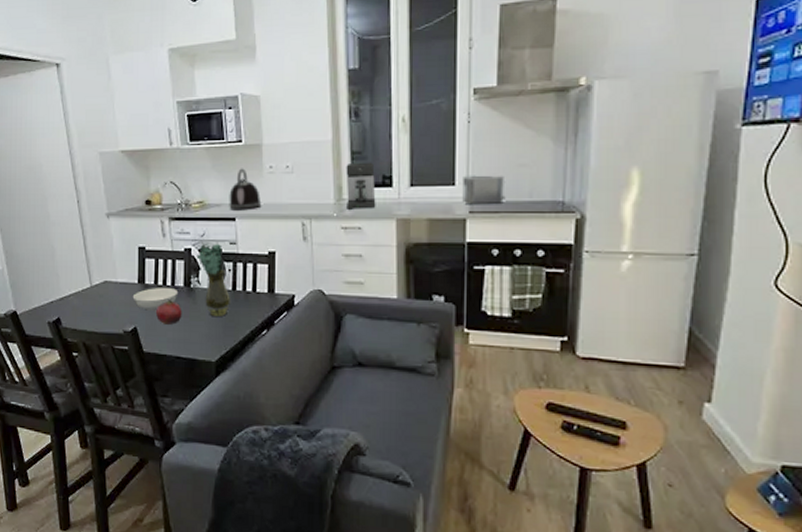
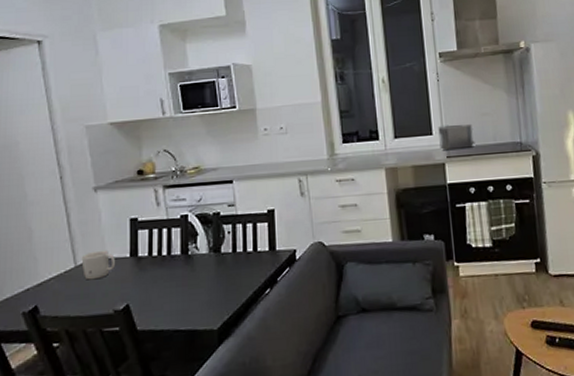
mug: none [96,274,126,301] -> present [81,250,116,280]
bowl: present [132,288,179,311] -> none [124,258,175,285]
fruit: present [155,300,182,326] -> none [150,270,180,298]
vase: present [196,241,230,316] -> none [193,205,231,282]
kettle: present [229,168,262,211] -> none [225,132,259,173]
coffee maker: present [346,162,376,209] -> none [336,119,366,163]

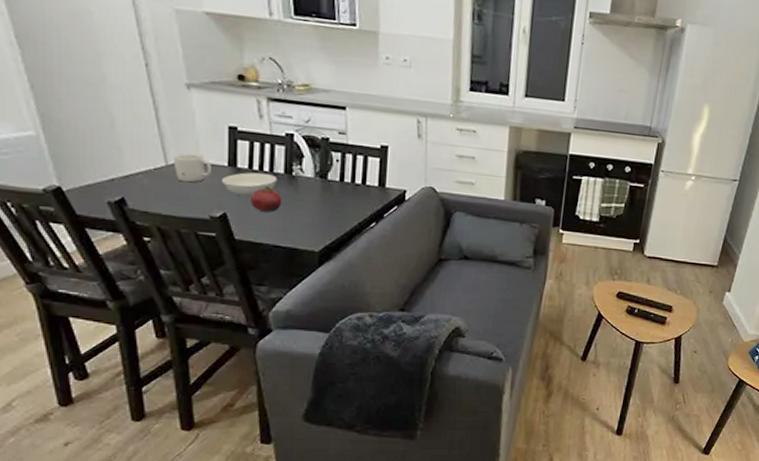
bowl: none [124,258,175,285] -> present [221,172,278,197]
fruit: none [150,270,180,298] -> present [249,186,282,214]
toaster: present [438,123,475,151] -> none [569,93,607,123]

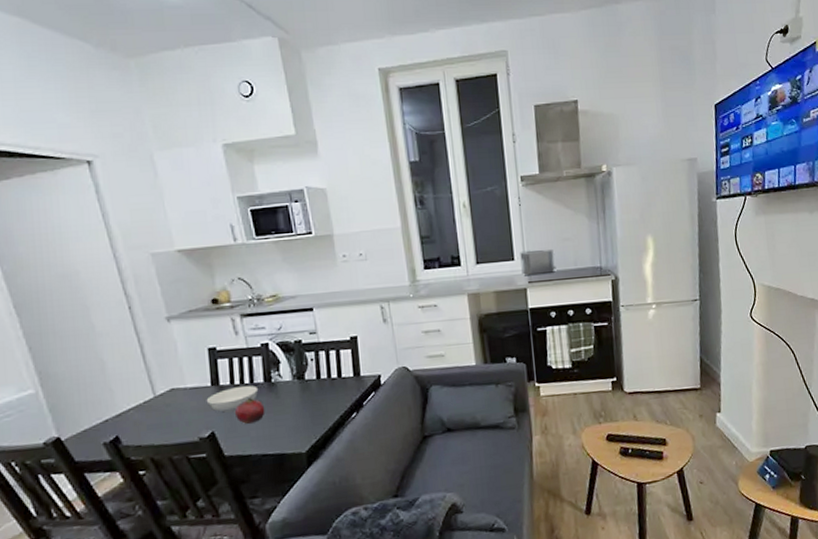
mug: present [173,153,213,183] -> none [160,379,198,410]
toaster: none [569,93,607,123] -> present [520,248,556,276]

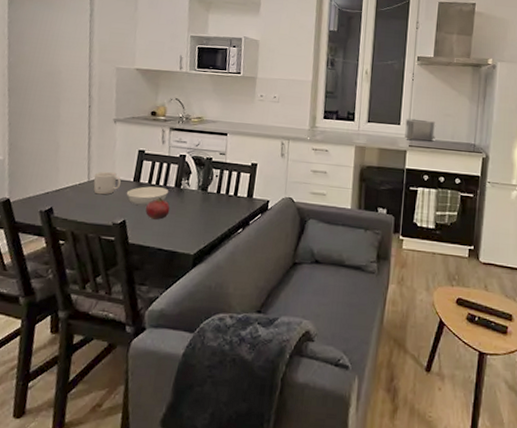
mug: none [160,379,198,410] -> present [93,171,122,195]

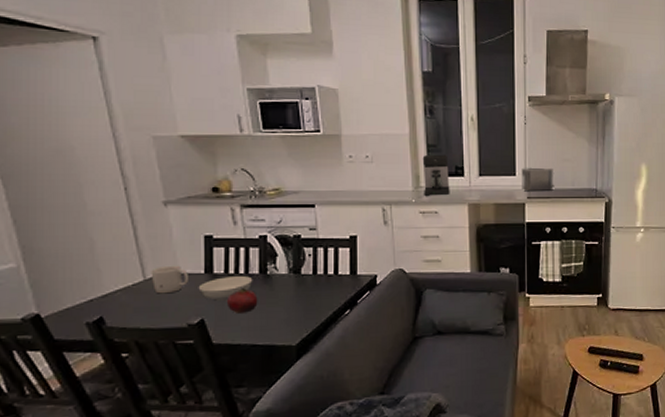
coffee maker: none [318,99,342,137] -> present [422,154,450,196]

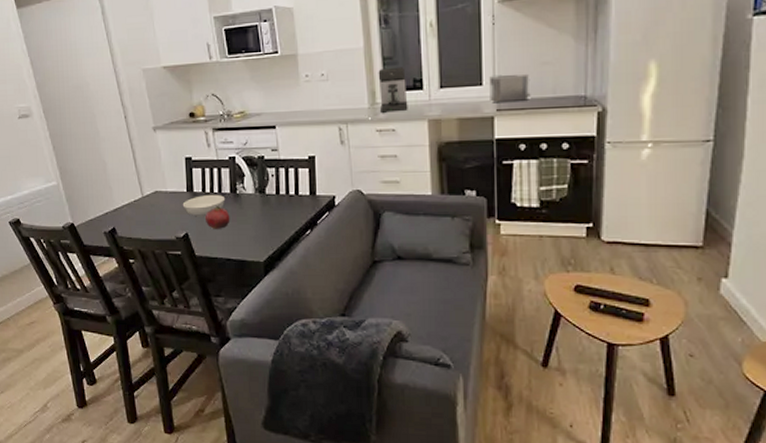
mug: present [151,265,190,294] -> none [147,184,176,210]

